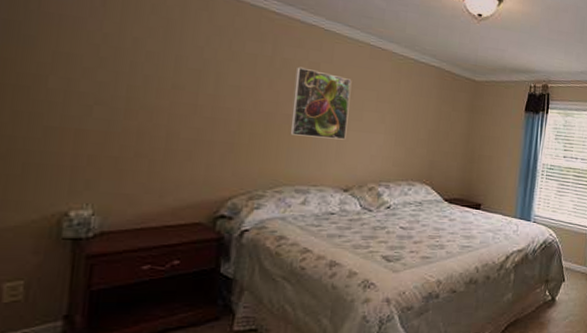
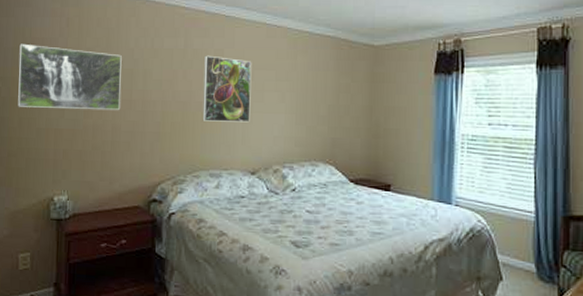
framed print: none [11,16,186,115] -> present [18,43,122,111]

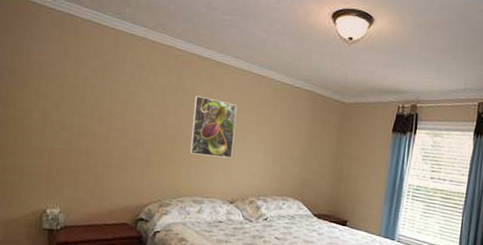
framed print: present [18,43,122,111] -> none [13,64,117,137]

